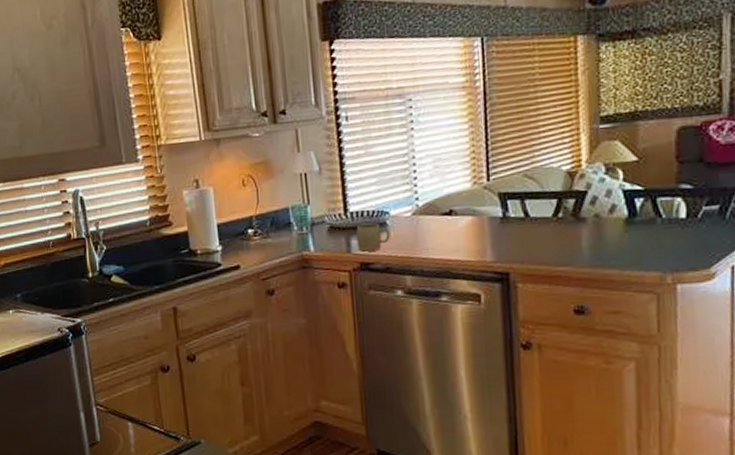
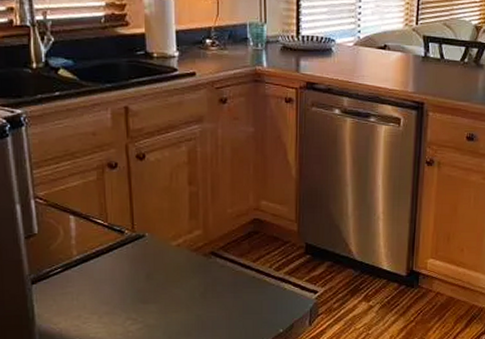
mug: present [356,223,390,252] -> none [305,47,334,73]

